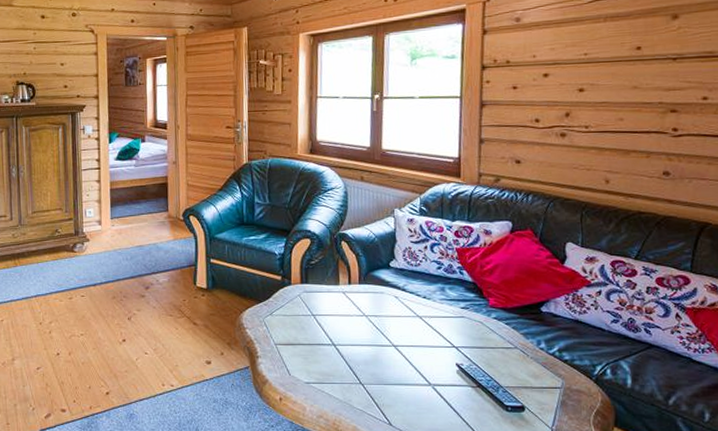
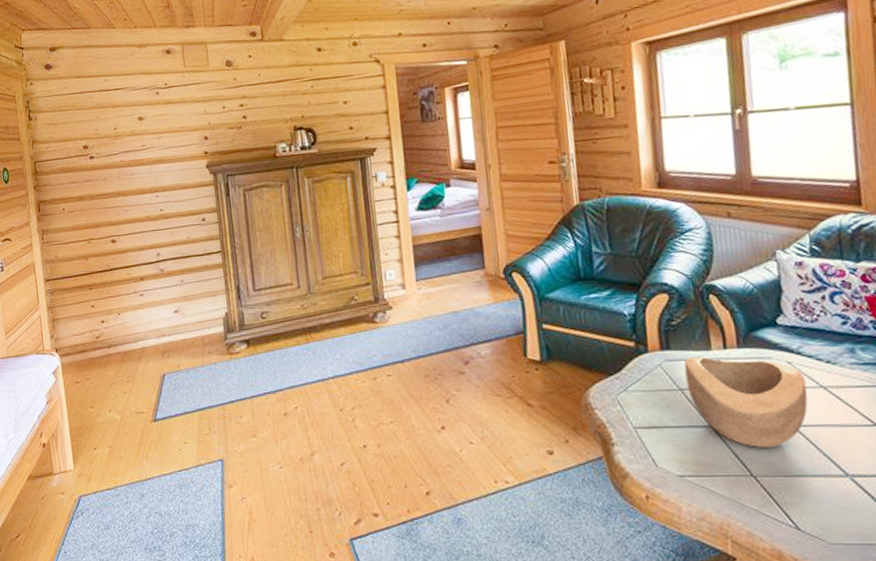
decorative bowl: none [317,290,407,362] -> present [683,357,808,447]

